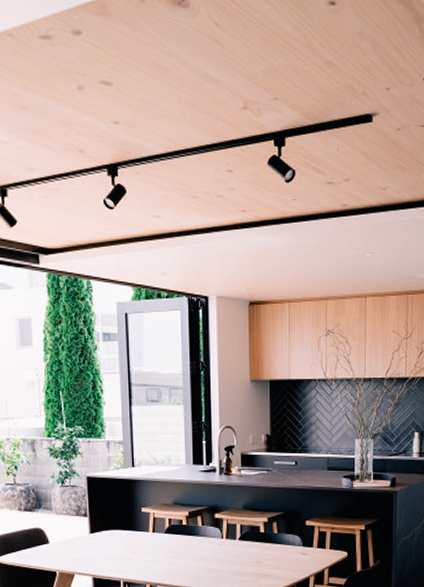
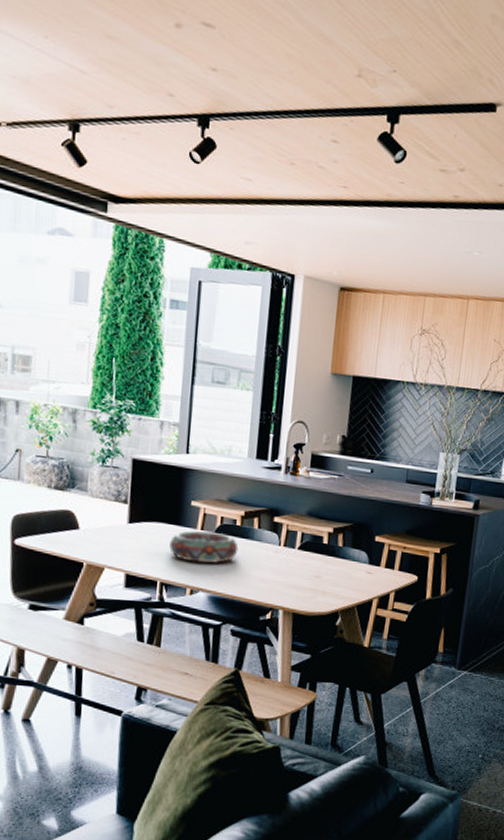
decorative bowl: none [127,534,187,561] -> present [169,531,239,563]

